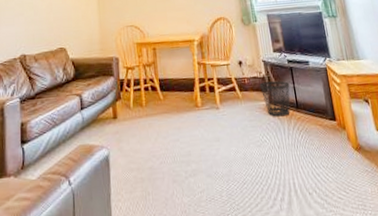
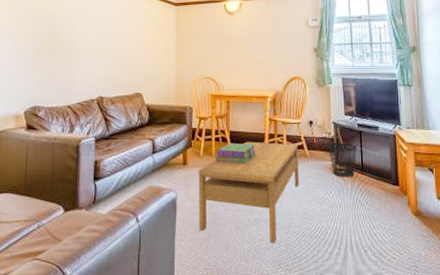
coffee table: none [129,86,235,195] -> present [198,141,299,244]
stack of books: none [146,90,188,113] -> present [216,142,256,164]

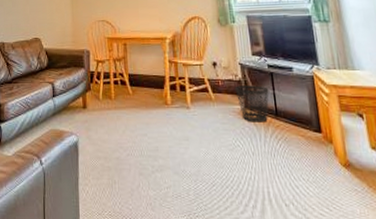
coffee table: present [198,141,299,244] -> none [98,84,205,193]
stack of books: present [216,142,256,164] -> none [115,86,157,108]

